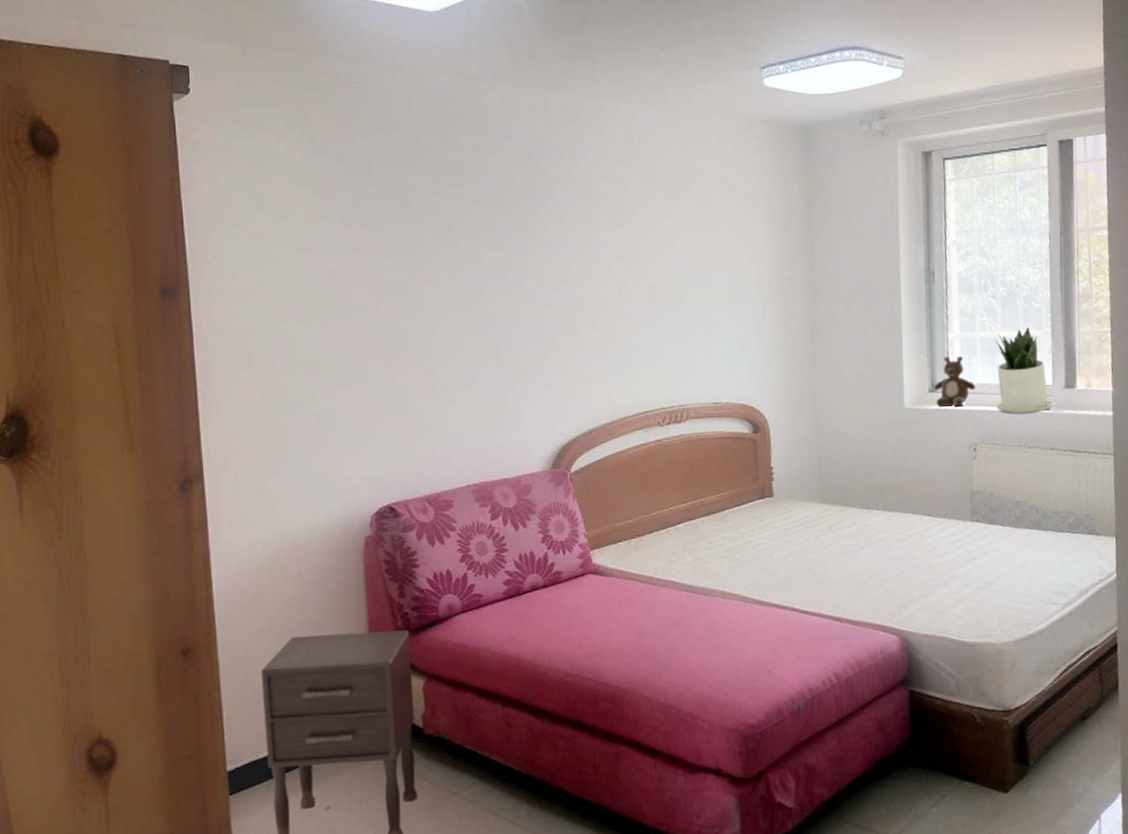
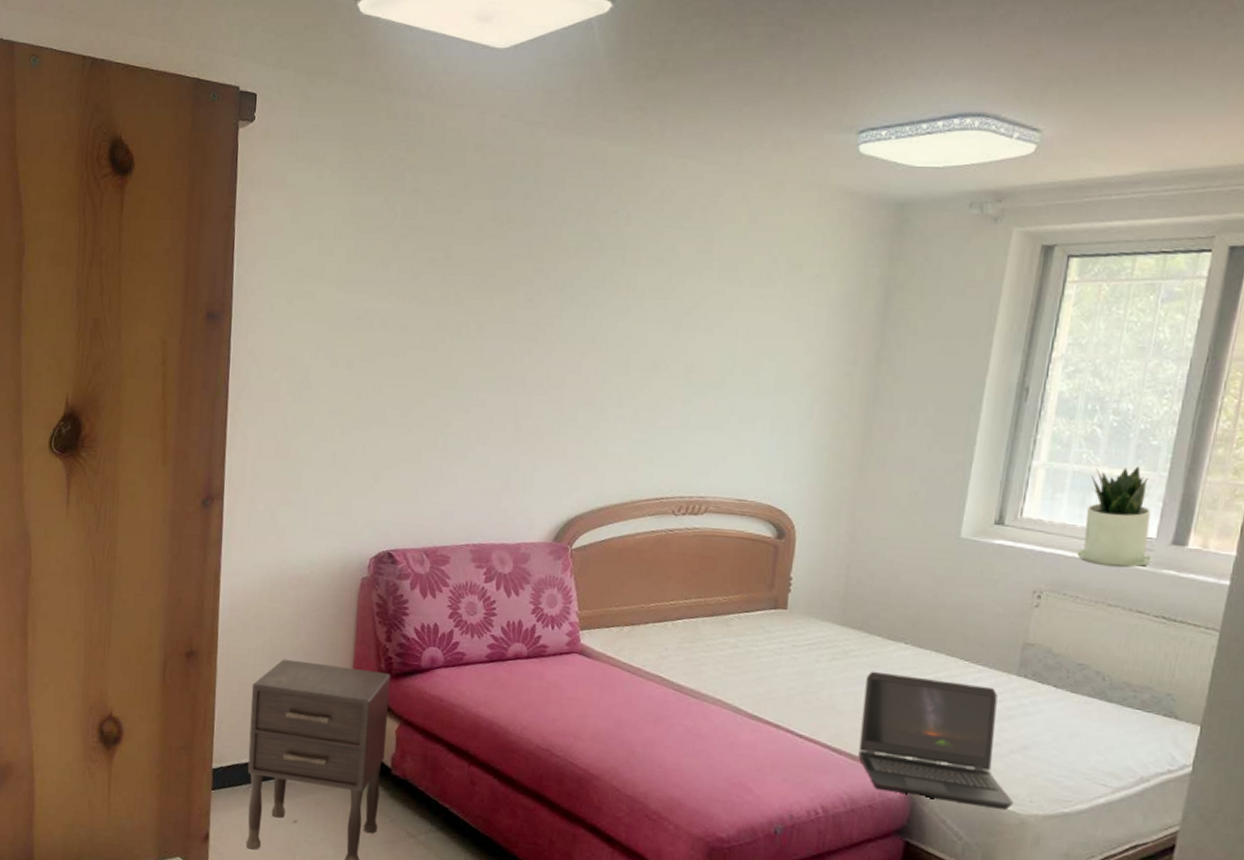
laptop computer: none [851,535,989,648] -> present [858,671,1013,811]
teddy bear: present [933,356,975,407] -> none [1000,486,1054,546]

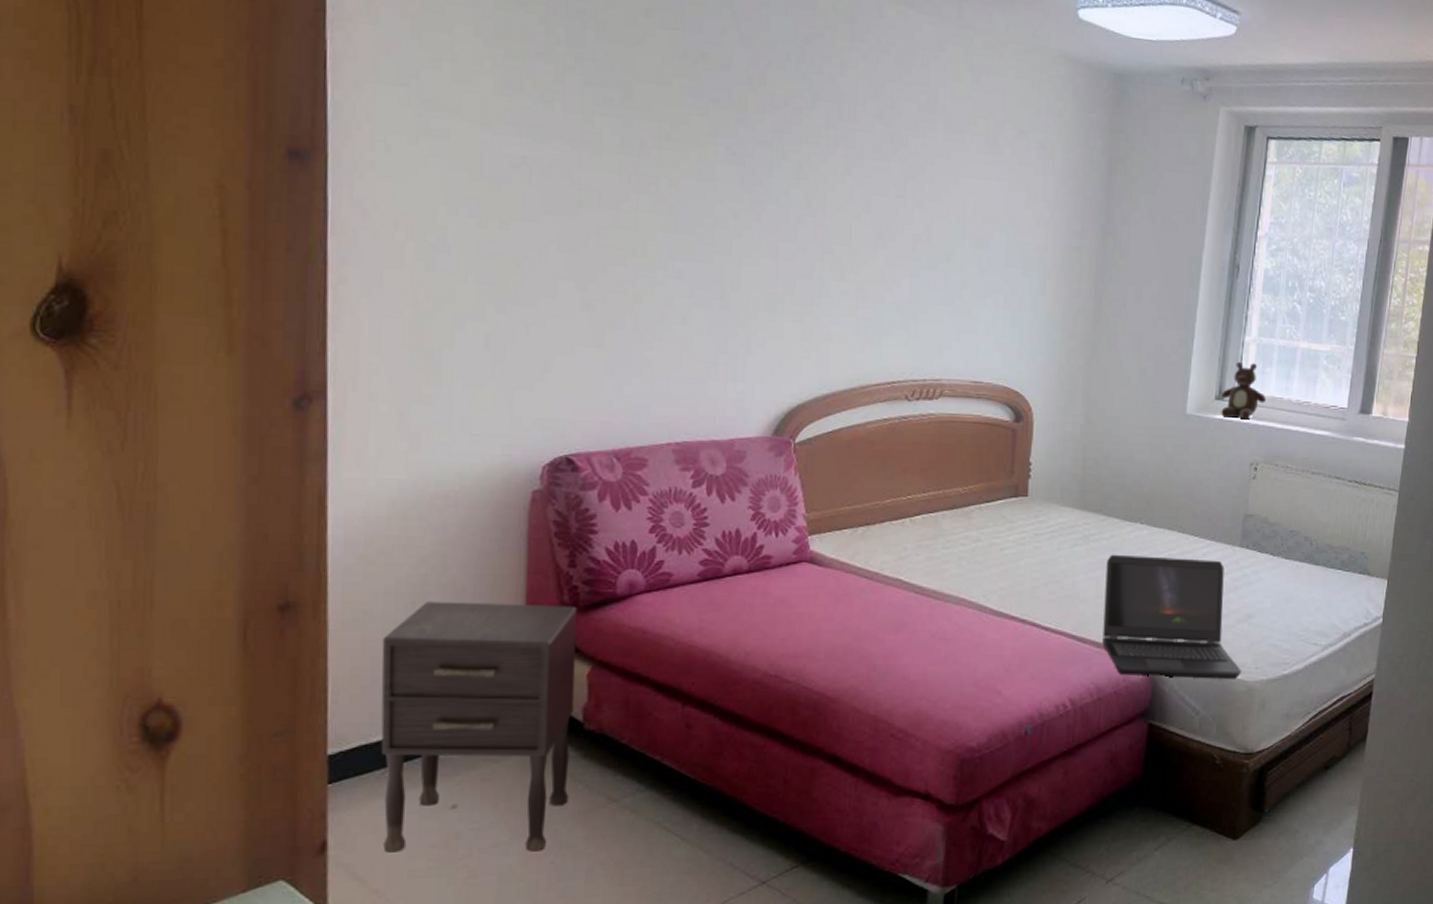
teddy bear: none [1000,486,1054,546] -> present [1221,361,1266,420]
planter: present [1076,465,1153,568] -> none [1285,340,1345,437]

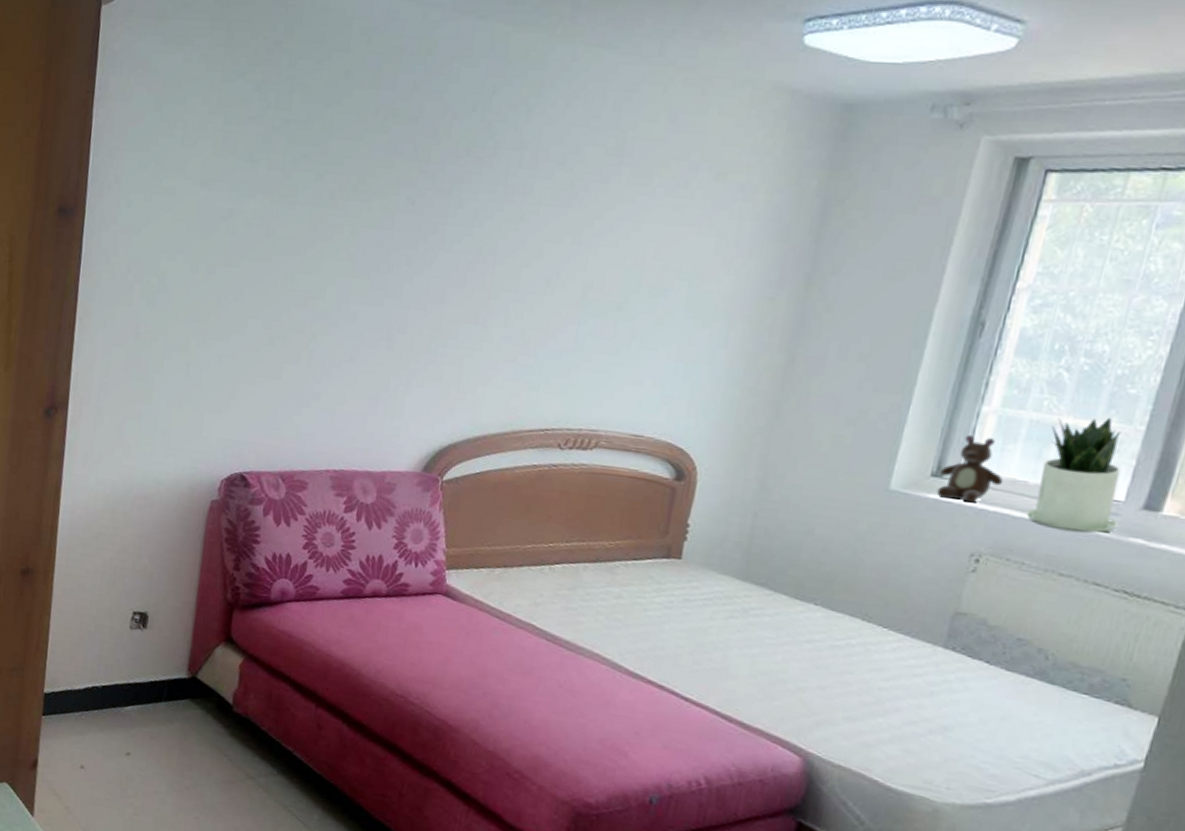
nightstand: present [380,601,578,853] -> none [75,582,238,807]
laptop computer: present [1102,554,1241,680] -> none [751,632,927,797]
planter: none [1285,340,1345,437] -> present [1026,417,1121,534]

